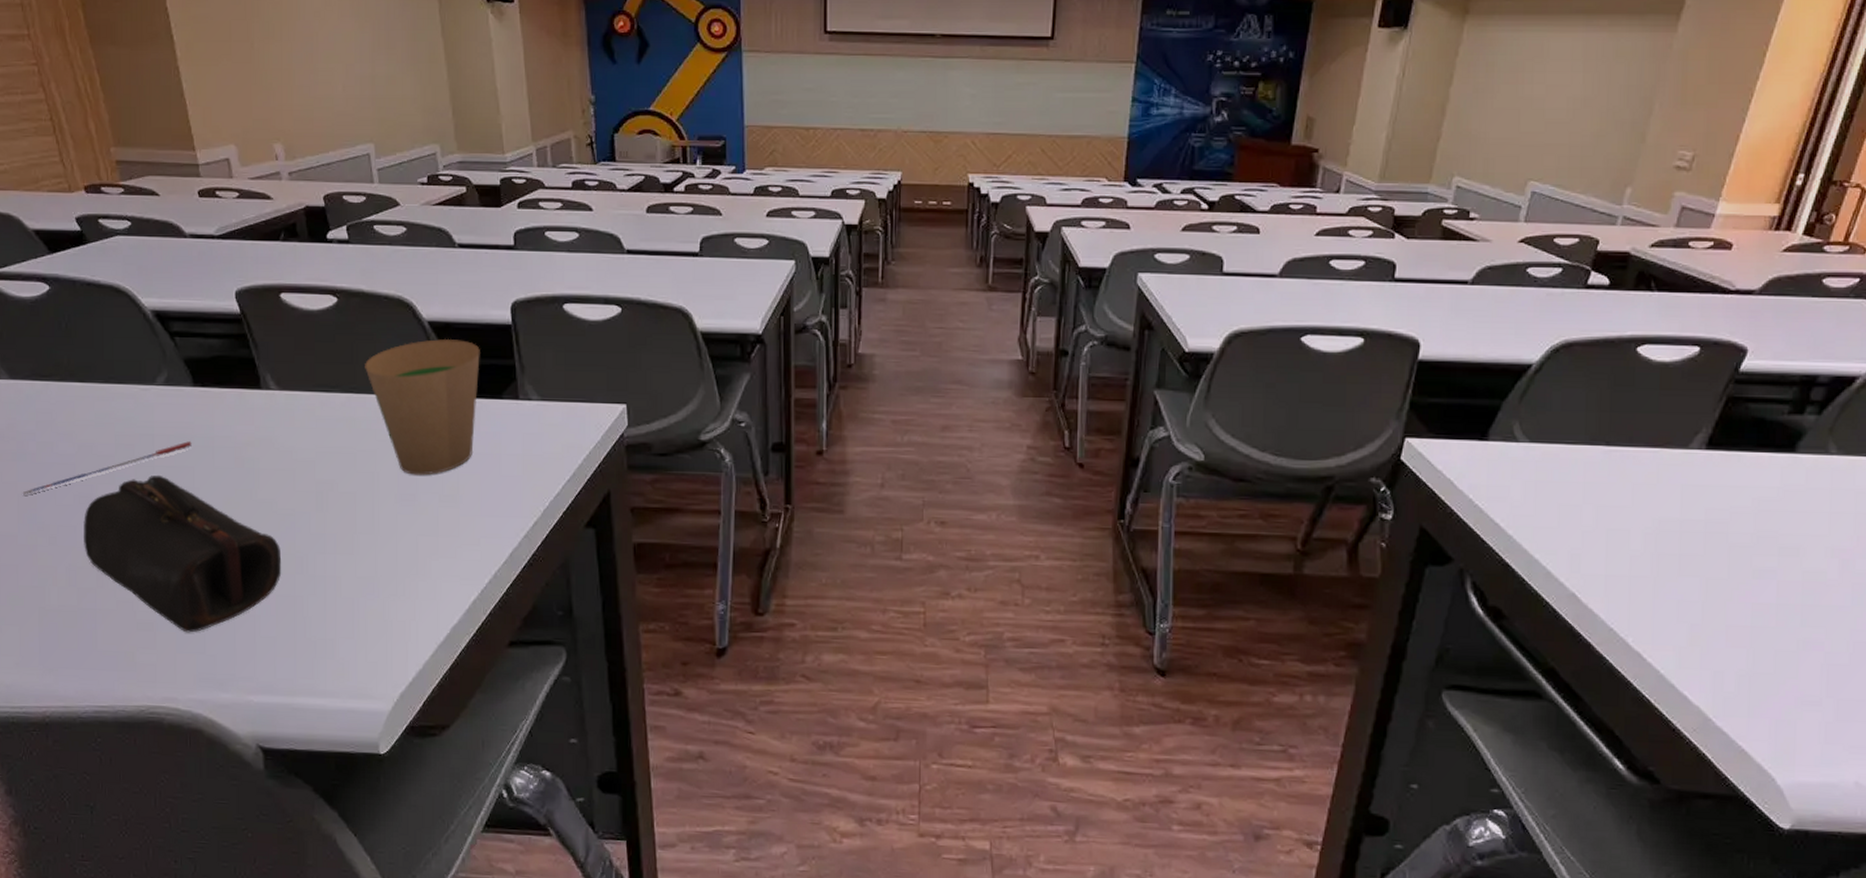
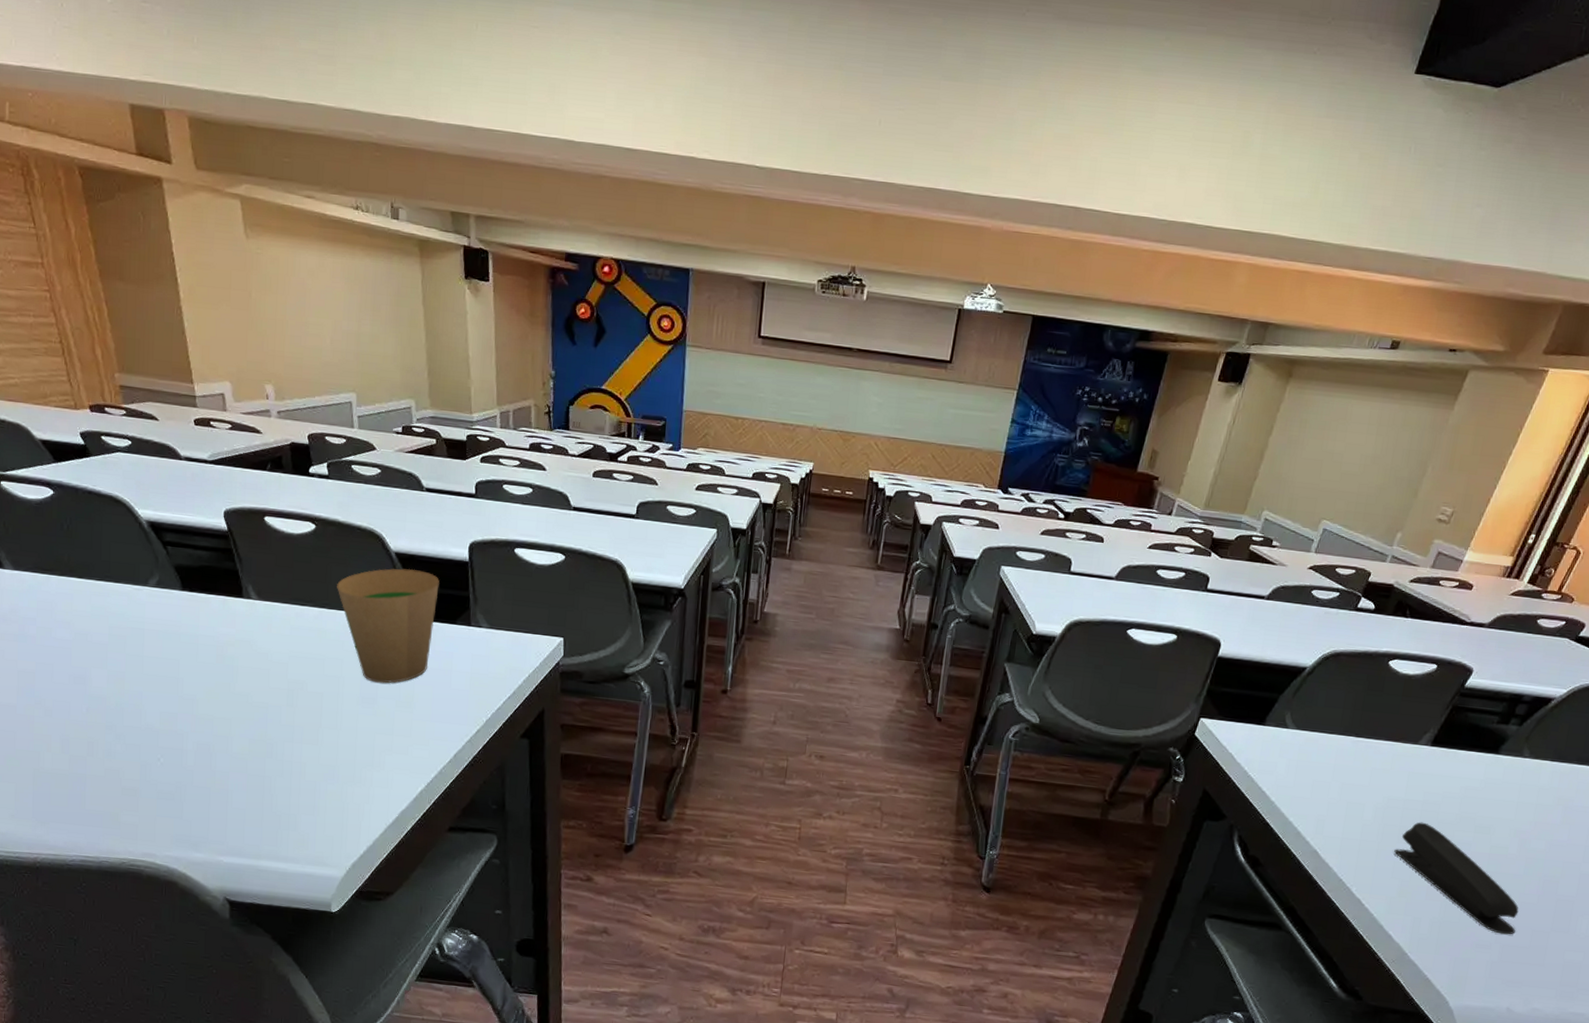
pen: present [22,441,192,495] -> none [22,637,178,672]
pencil case: present [84,474,282,633] -> none [77,664,254,801]
stapler: none [1676,547,1852,686] -> present [1394,822,1519,935]

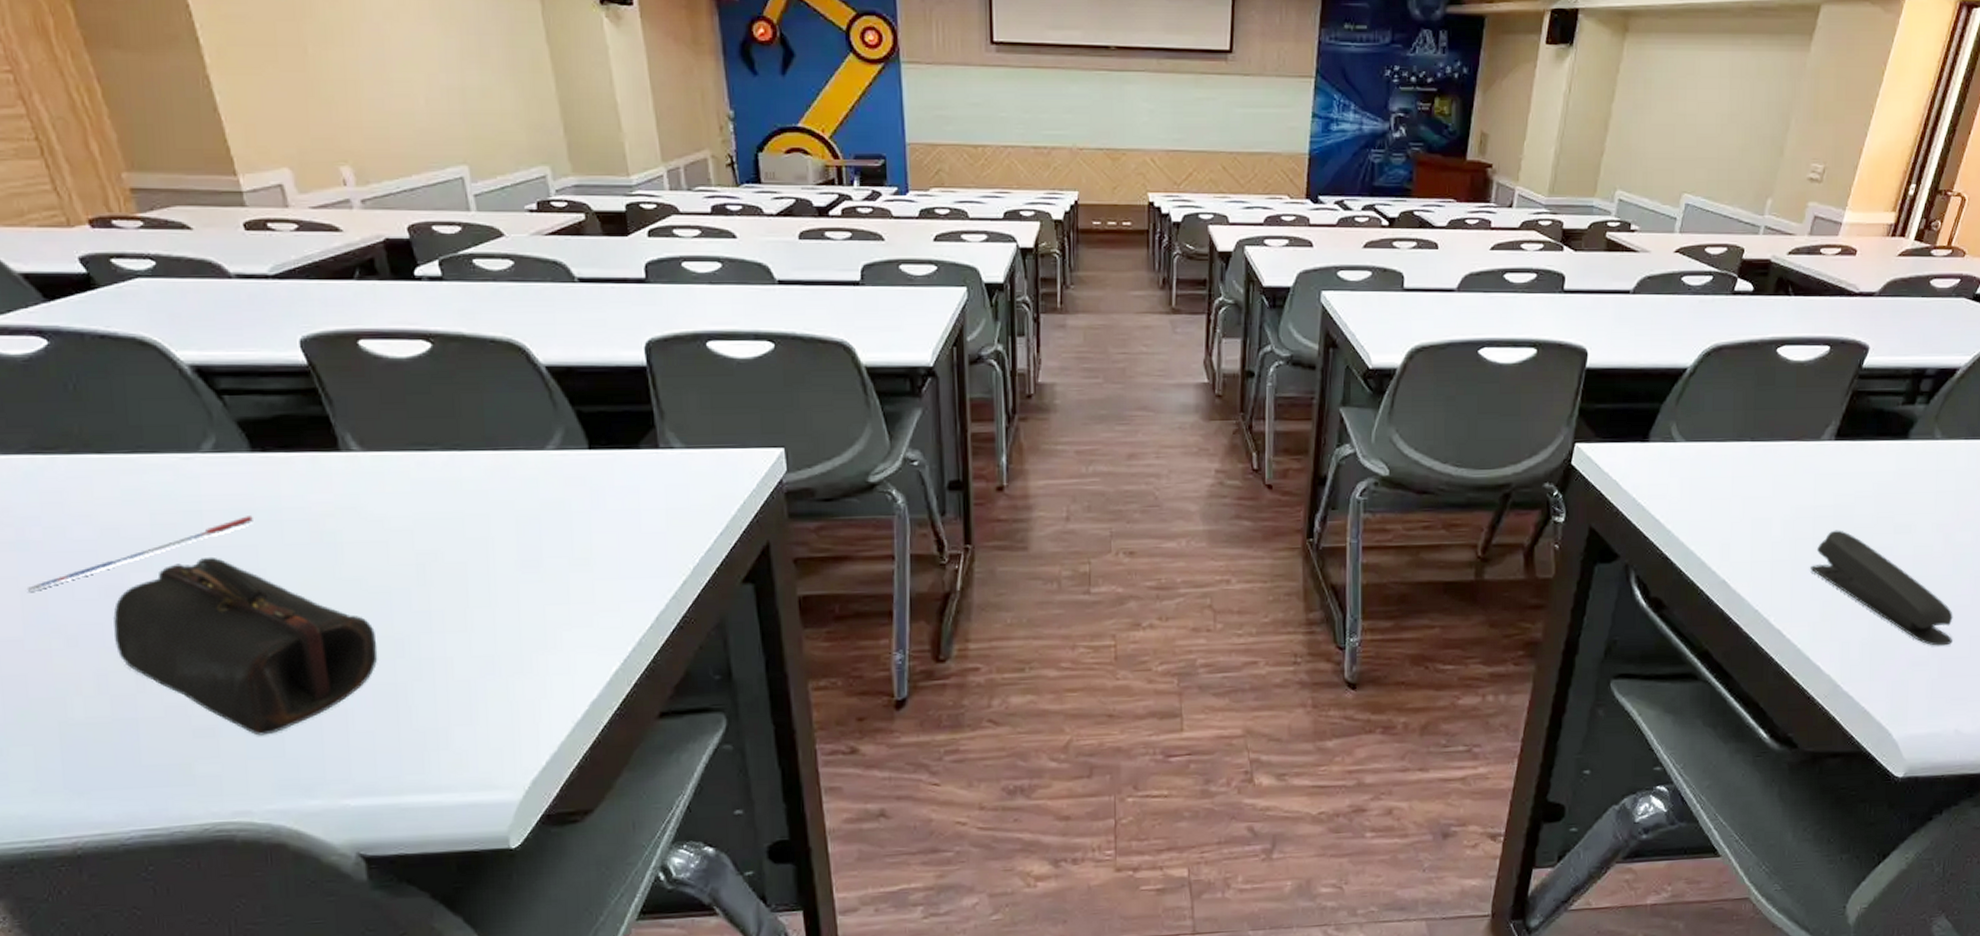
pen: none [22,637,178,672] -> present [26,516,253,592]
pencil case: none [77,664,254,801] -> present [113,556,378,736]
paper cup: present [337,568,440,683] -> none [470,384,611,538]

